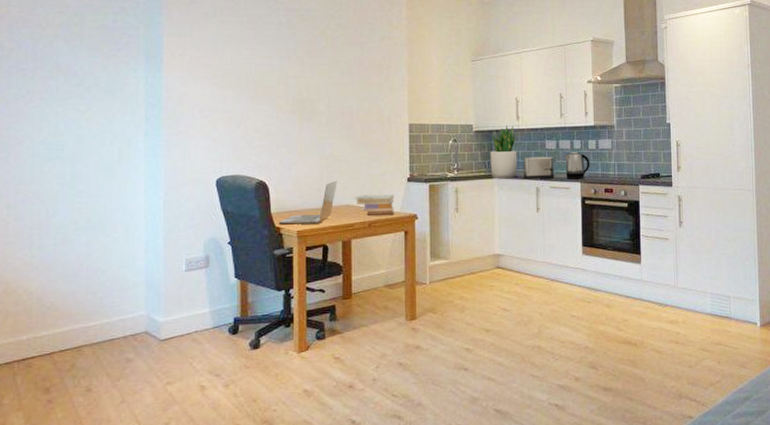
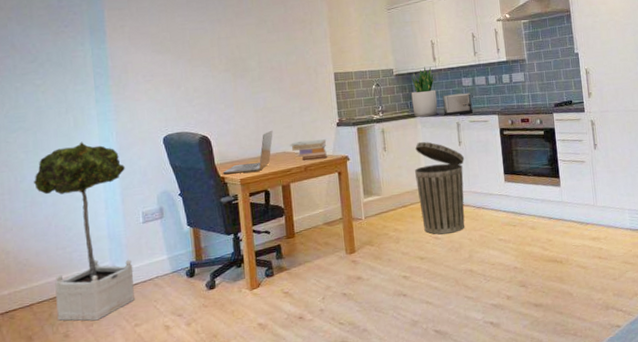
potted tree: none [66,177,171,376] -> present [33,141,134,321]
trash can: none [486,205,541,306] -> present [414,141,465,235]
kettle: present [565,152,590,180] -> none [481,87,506,113]

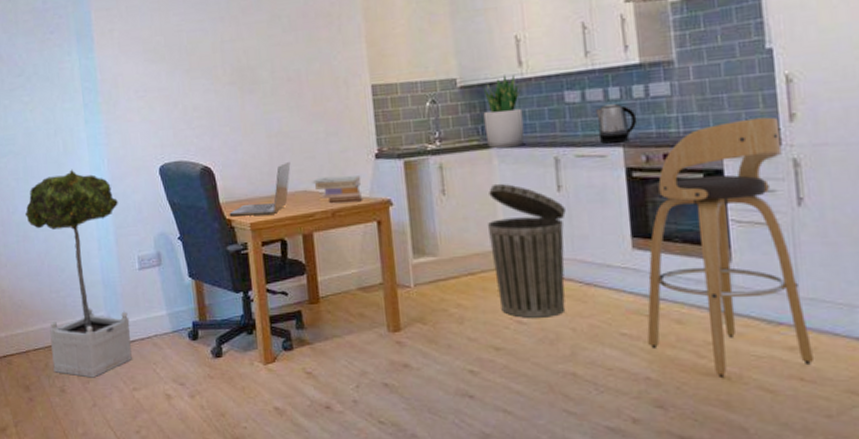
toaster: present [442,92,474,116] -> none [532,113,582,147]
kettle: none [481,87,506,113] -> present [596,104,638,144]
bar stool: none [513,95,606,262] -> present [647,117,815,377]

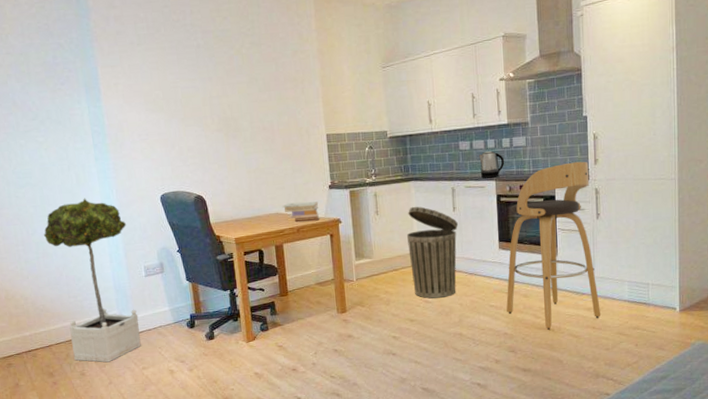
laptop: present [229,161,291,217] -> none [218,191,266,234]
planter: present [482,74,525,148] -> none [405,129,433,181]

